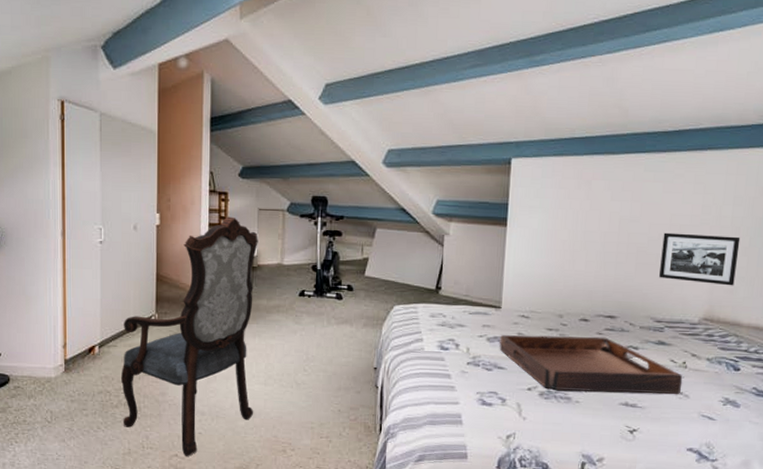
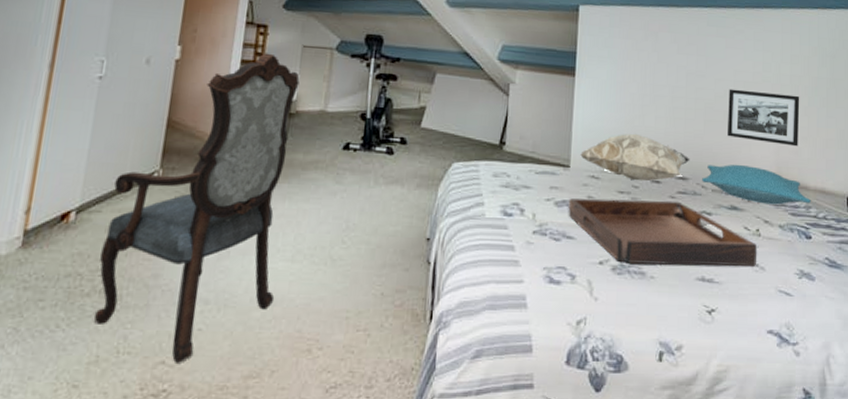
decorative pillow: none [511,277,620,320] -> present [580,133,690,182]
pillow: none [630,303,743,340] -> present [702,164,810,205]

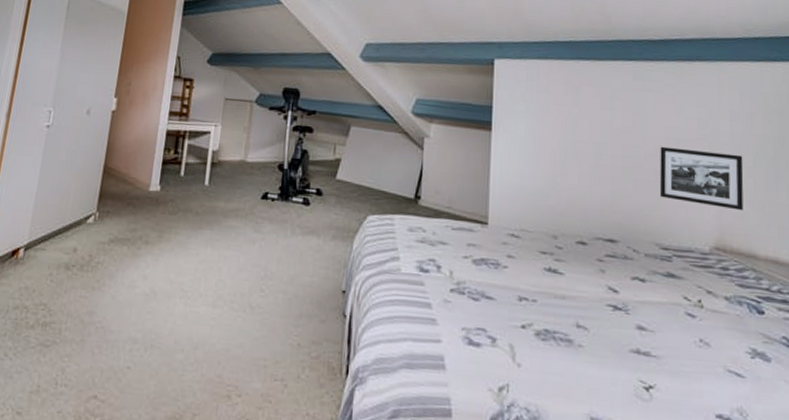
armchair: present [93,53,300,363] -> none [36,105,222,399]
serving tray: present [568,198,758,267] -> none [487,257,701,341]
decorative pillow: present [580,133,690,182] -> none [499,191,619,243]
pillow: present [702,164,810,205] -> none [633,227,761,275]

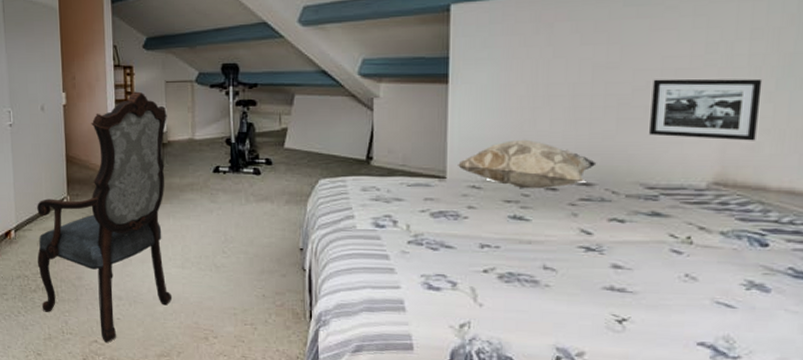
armchair: none [36,105,222,399] -> present [37,91,173,343]
decorative pillow: none [499,191,619,243] -> present [458,139,597,189]

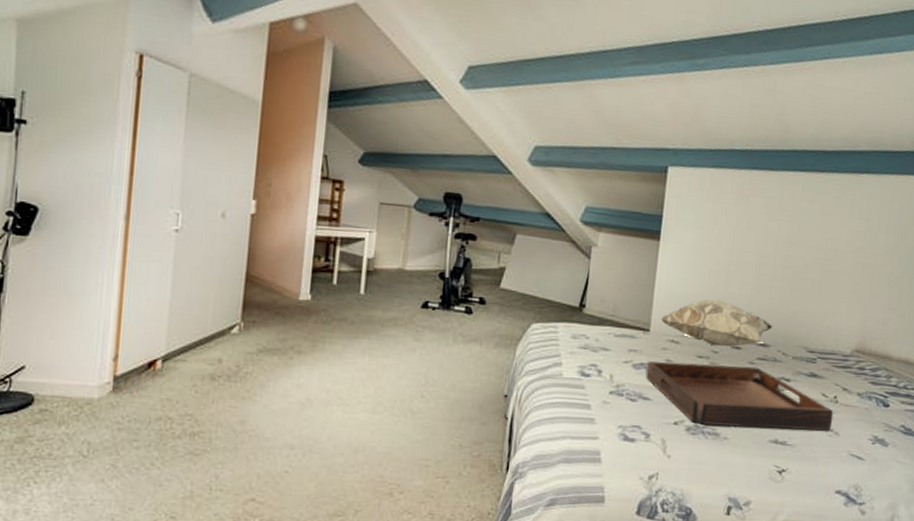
armchair: present [37,91,173,343] -> none [186,209,377,501]
serving tray: none [446,208,688,276] -> present [645,361,834,431]
picture frame: present [649,78,763,141] -> none [813,257,893,317]

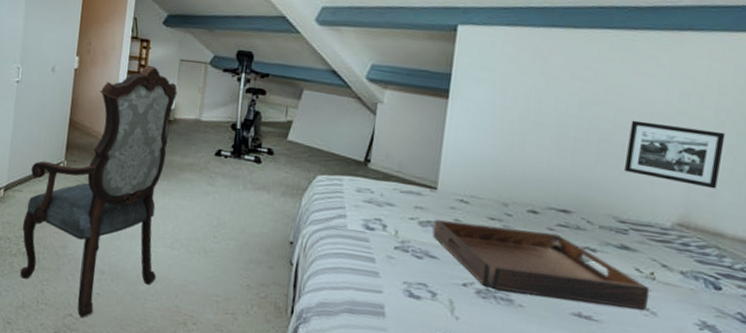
armchair: none [186,209,377,501] -> present [19,65,178,318]
decorative pillow: present [661,299,773,347] -> none [449,160,576,211]
picture frame: none [813,257,893,317] -> present [625,120,726,189]

